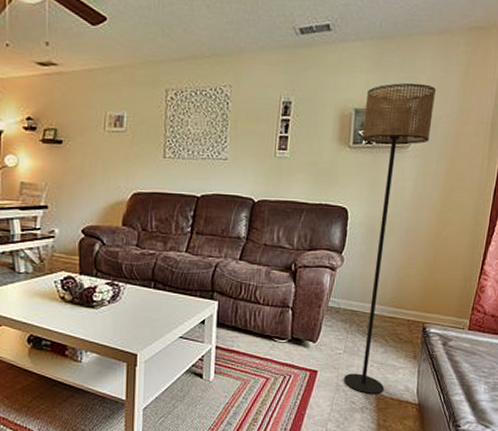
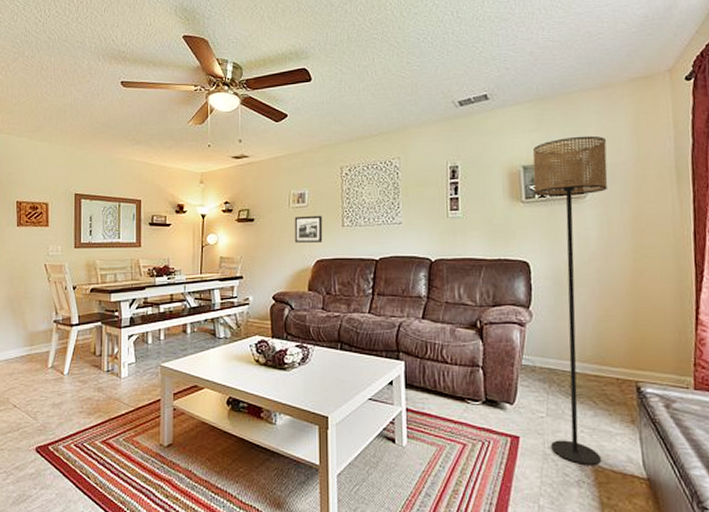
picture frame: none [109,142,142,174] -> present [294,215,323,243]

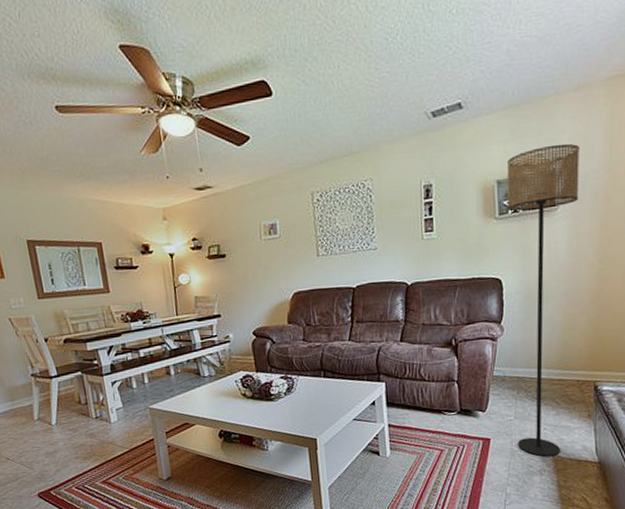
picture frame: present [294,215,323,243] -> none [267,246,299,277]

